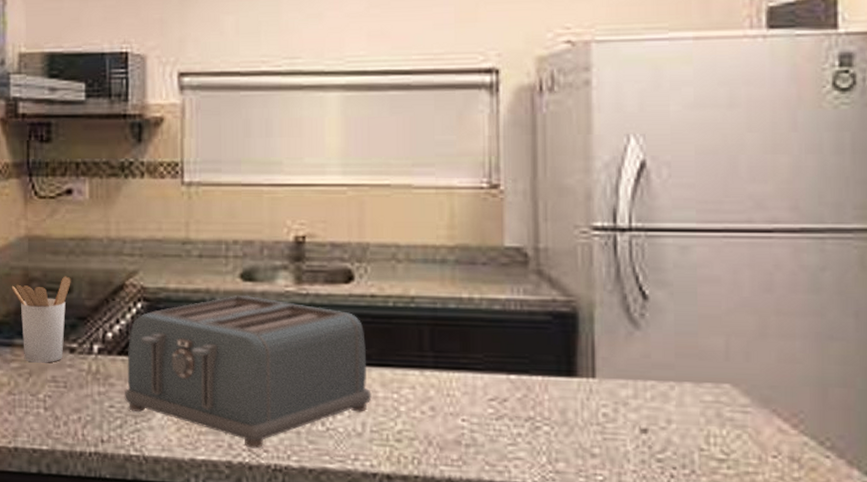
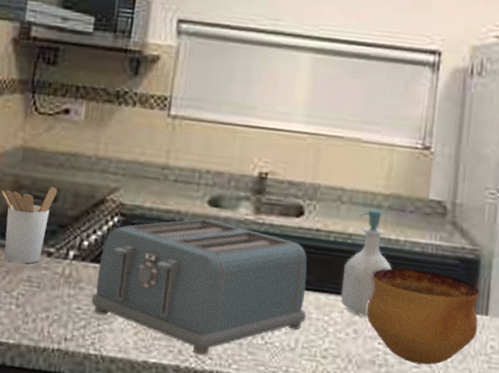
soap bottle: none [409,265,467,391] -> present [340,209,392,317]
bowl: none [444,330,584,442] -> present [367,268,480,365]

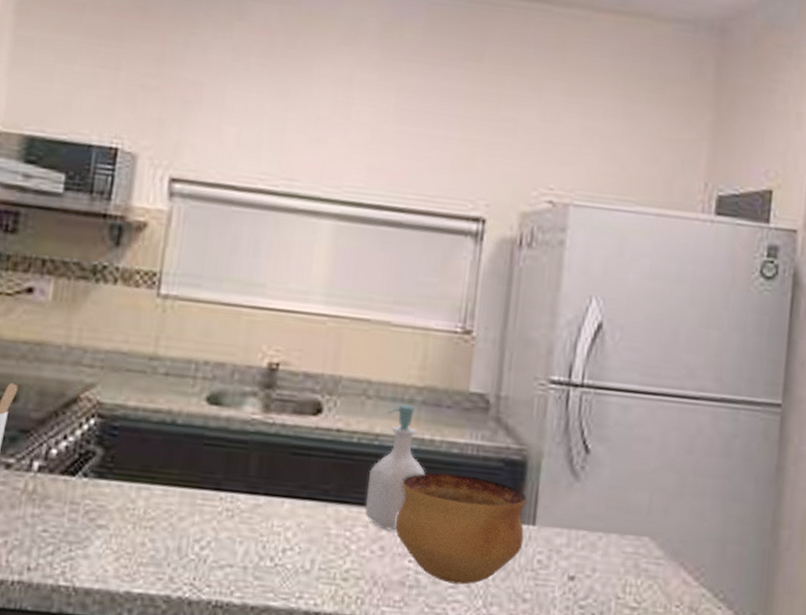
toaster: present [91,219,307,356] -> none [60,419,326,583]

